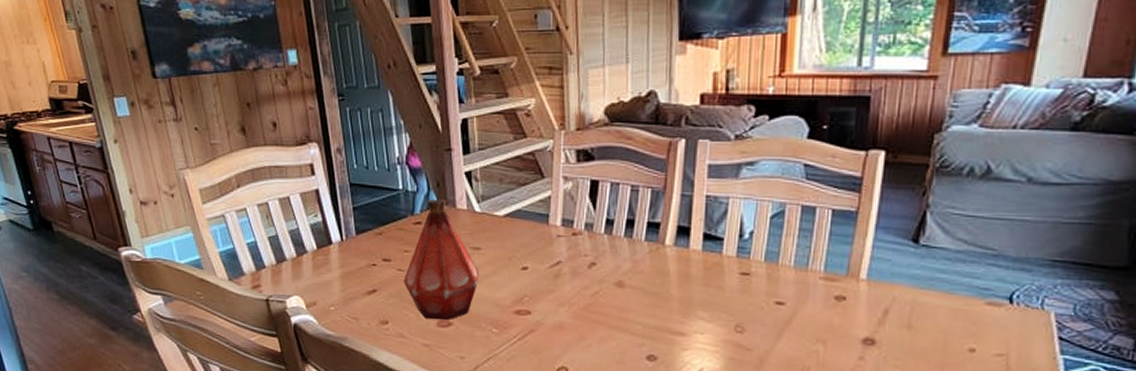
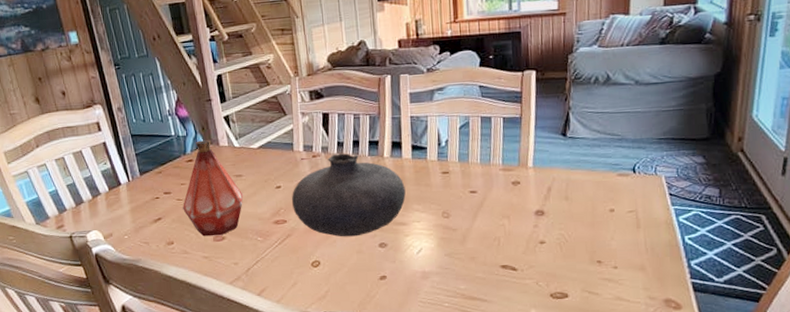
vase: none [539,234,689,343] -> present [291,153,406,237]

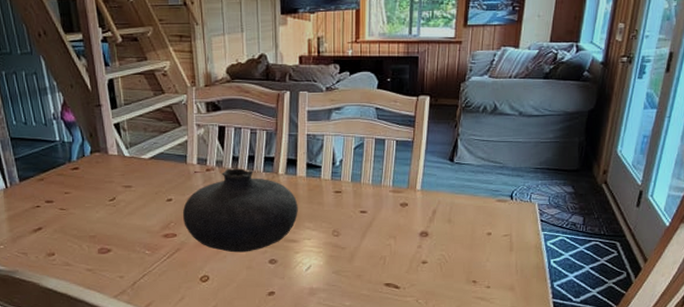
bottle: present [182,140,244,237] -> none [65,148,132,249]

